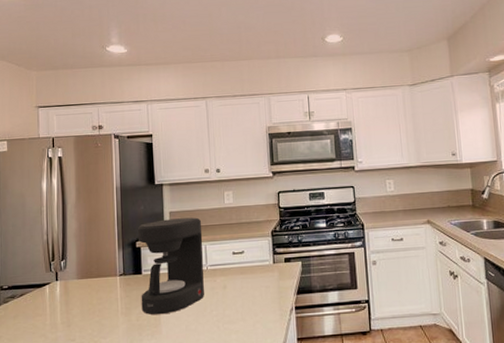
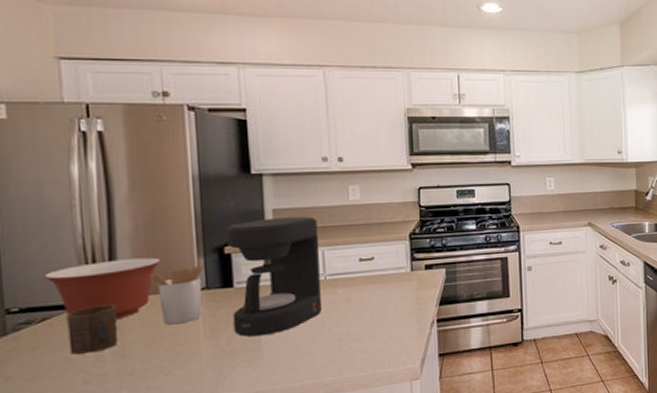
mixing bowl: none [23,250,94,297] -> present [43,257,161,320]
cup: none [35,285,66,322] -> present [66,304,118,355]
utensil holder: none [86,251,122,303] -> present [149,259,203,325]

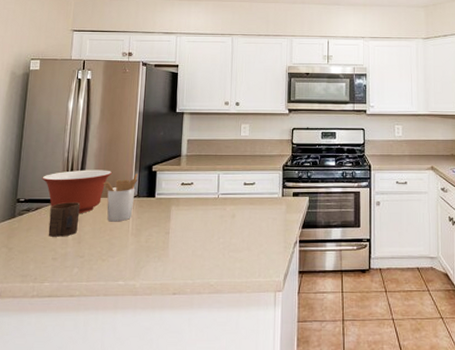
coffee maker: present [227,216,322,337] -> none [151,146,218,238]

